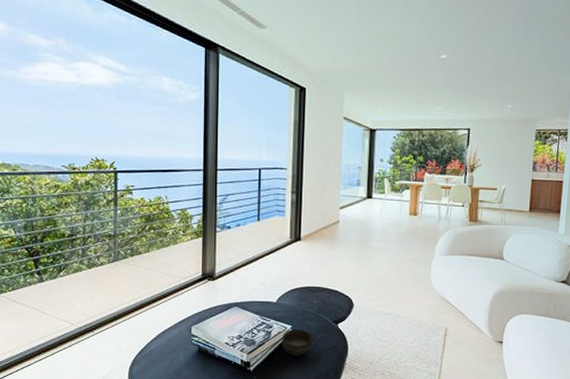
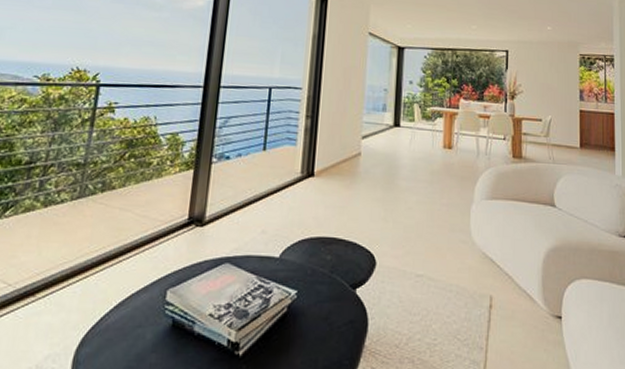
cup: present [282,329,317,356] -> none [283,296,329,335]

